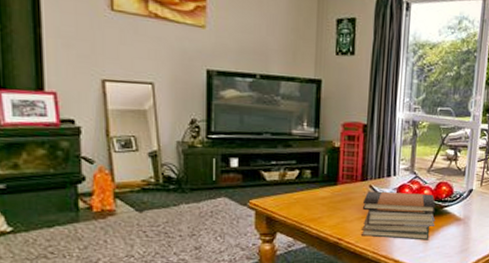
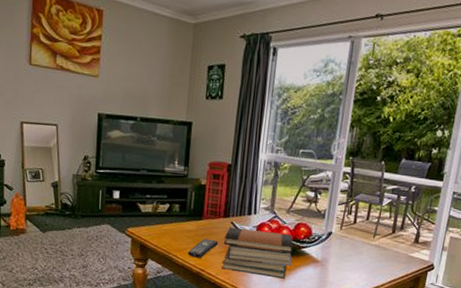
remote control: none [322,205,357,226] -> present [187,238,218,258]

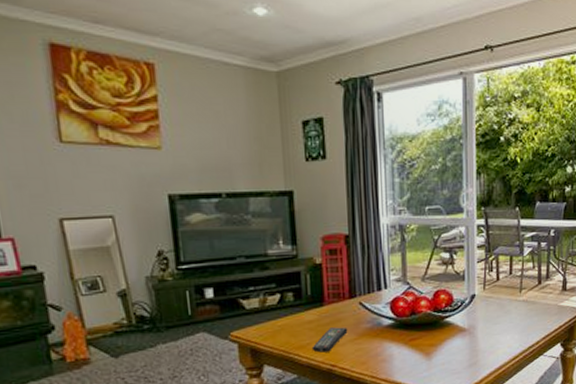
book stack: present [222,227,294,279] -> none [353,304,437,360]

